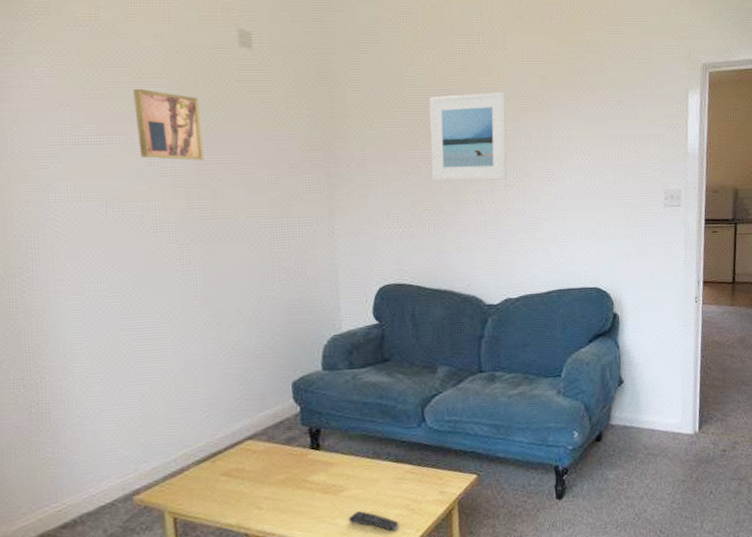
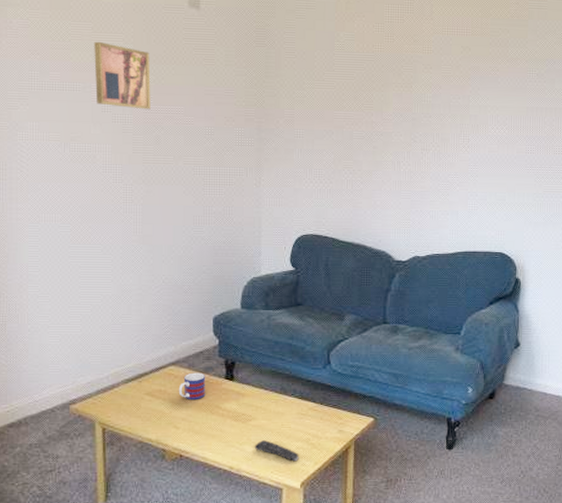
mug: none [258,444,290,477] -> present [178,372,206,401]
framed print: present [429,91,507,181] -> none [353,59,428,143]

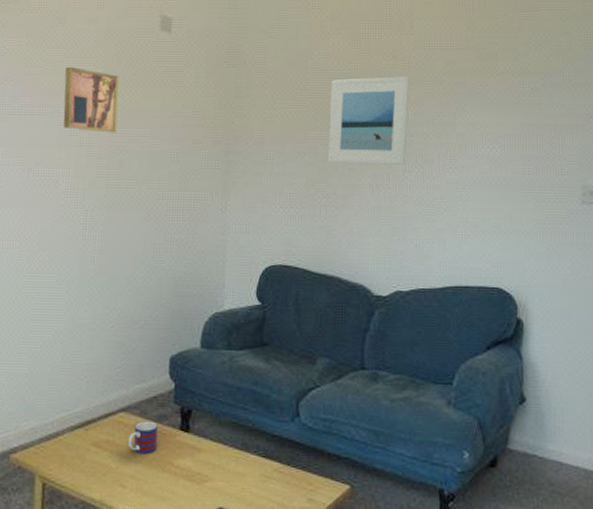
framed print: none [353,59,428,143] -> present [327,76,409,165]

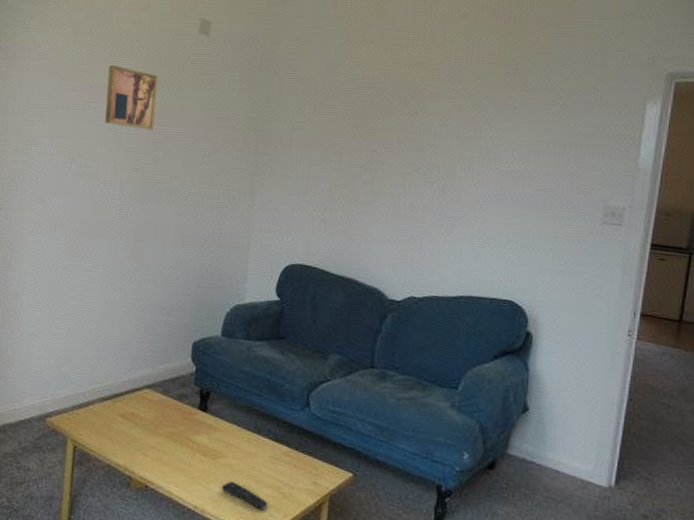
mug: present [127,421,159,454] -> none [150,398,180,428]
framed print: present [327,76,409,165] -> none [352,88,438,175]

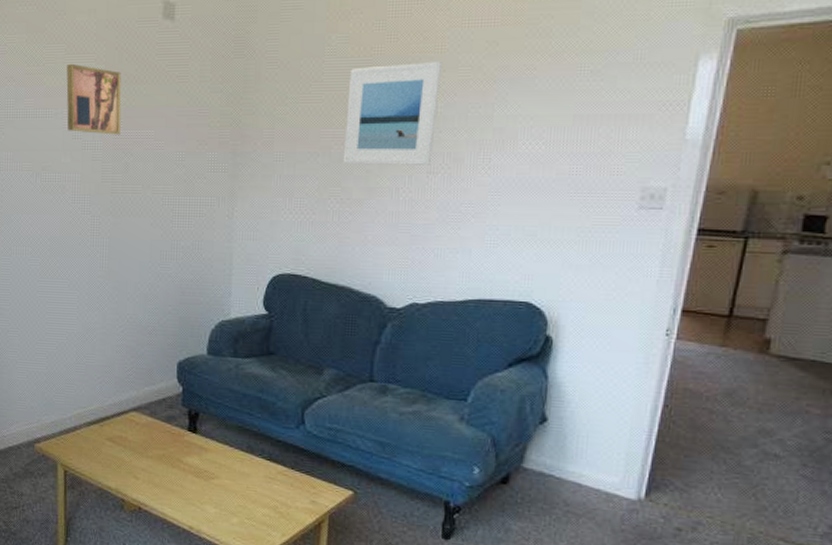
remote control: present [221,481,268,511] -> none [216,502,265,530]
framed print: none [352,88,438,175] -> present [342,61,441,165]

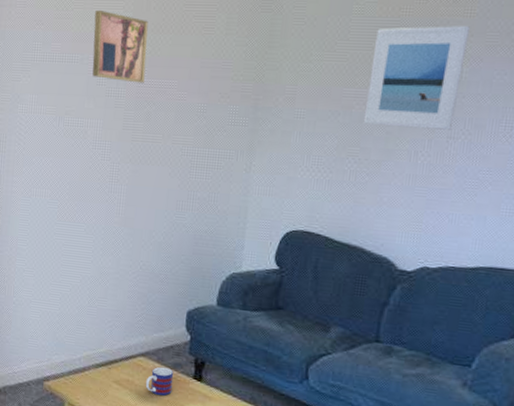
mug: none [139,420,168,451] -> present [145,366,174,396]

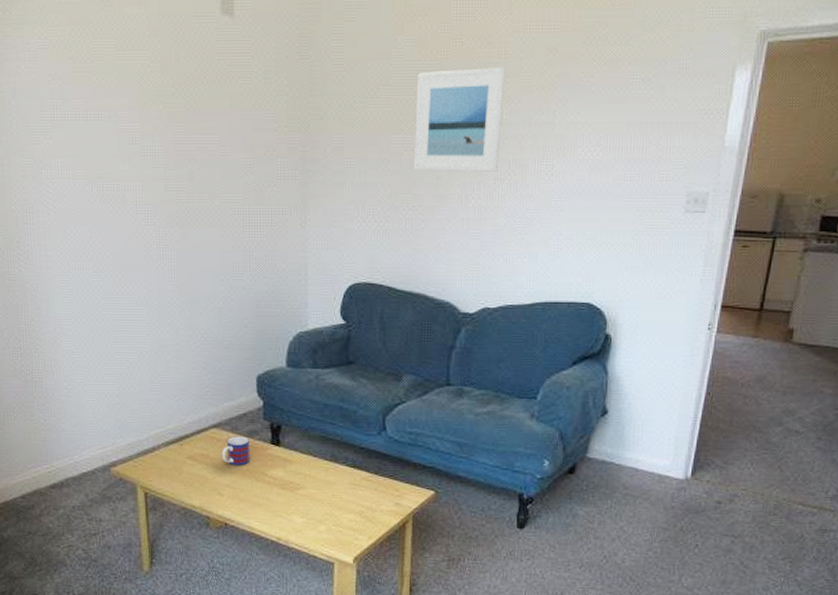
wall art: present [92,9,148,83] -> none [118,61,182,140]

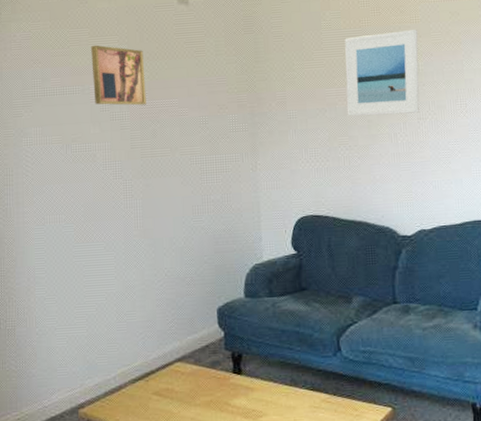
wall art: none [118,61,182,140] -> present [91,45,146,106]
mug: present [221,436,251,466] -> none [186,367,214,398]

